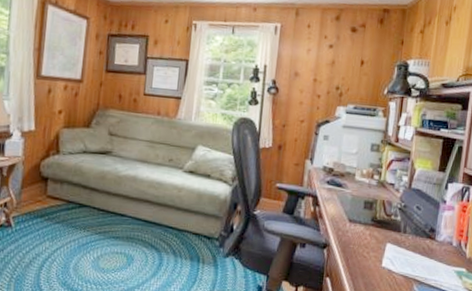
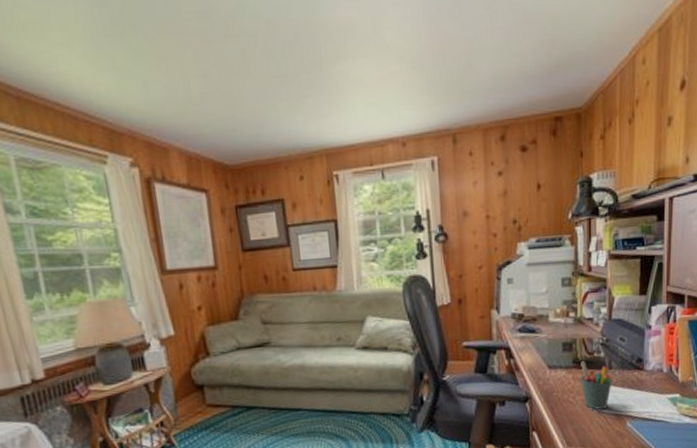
pen holder: none [376,221,405,269] -> present [581,361,612,410]

